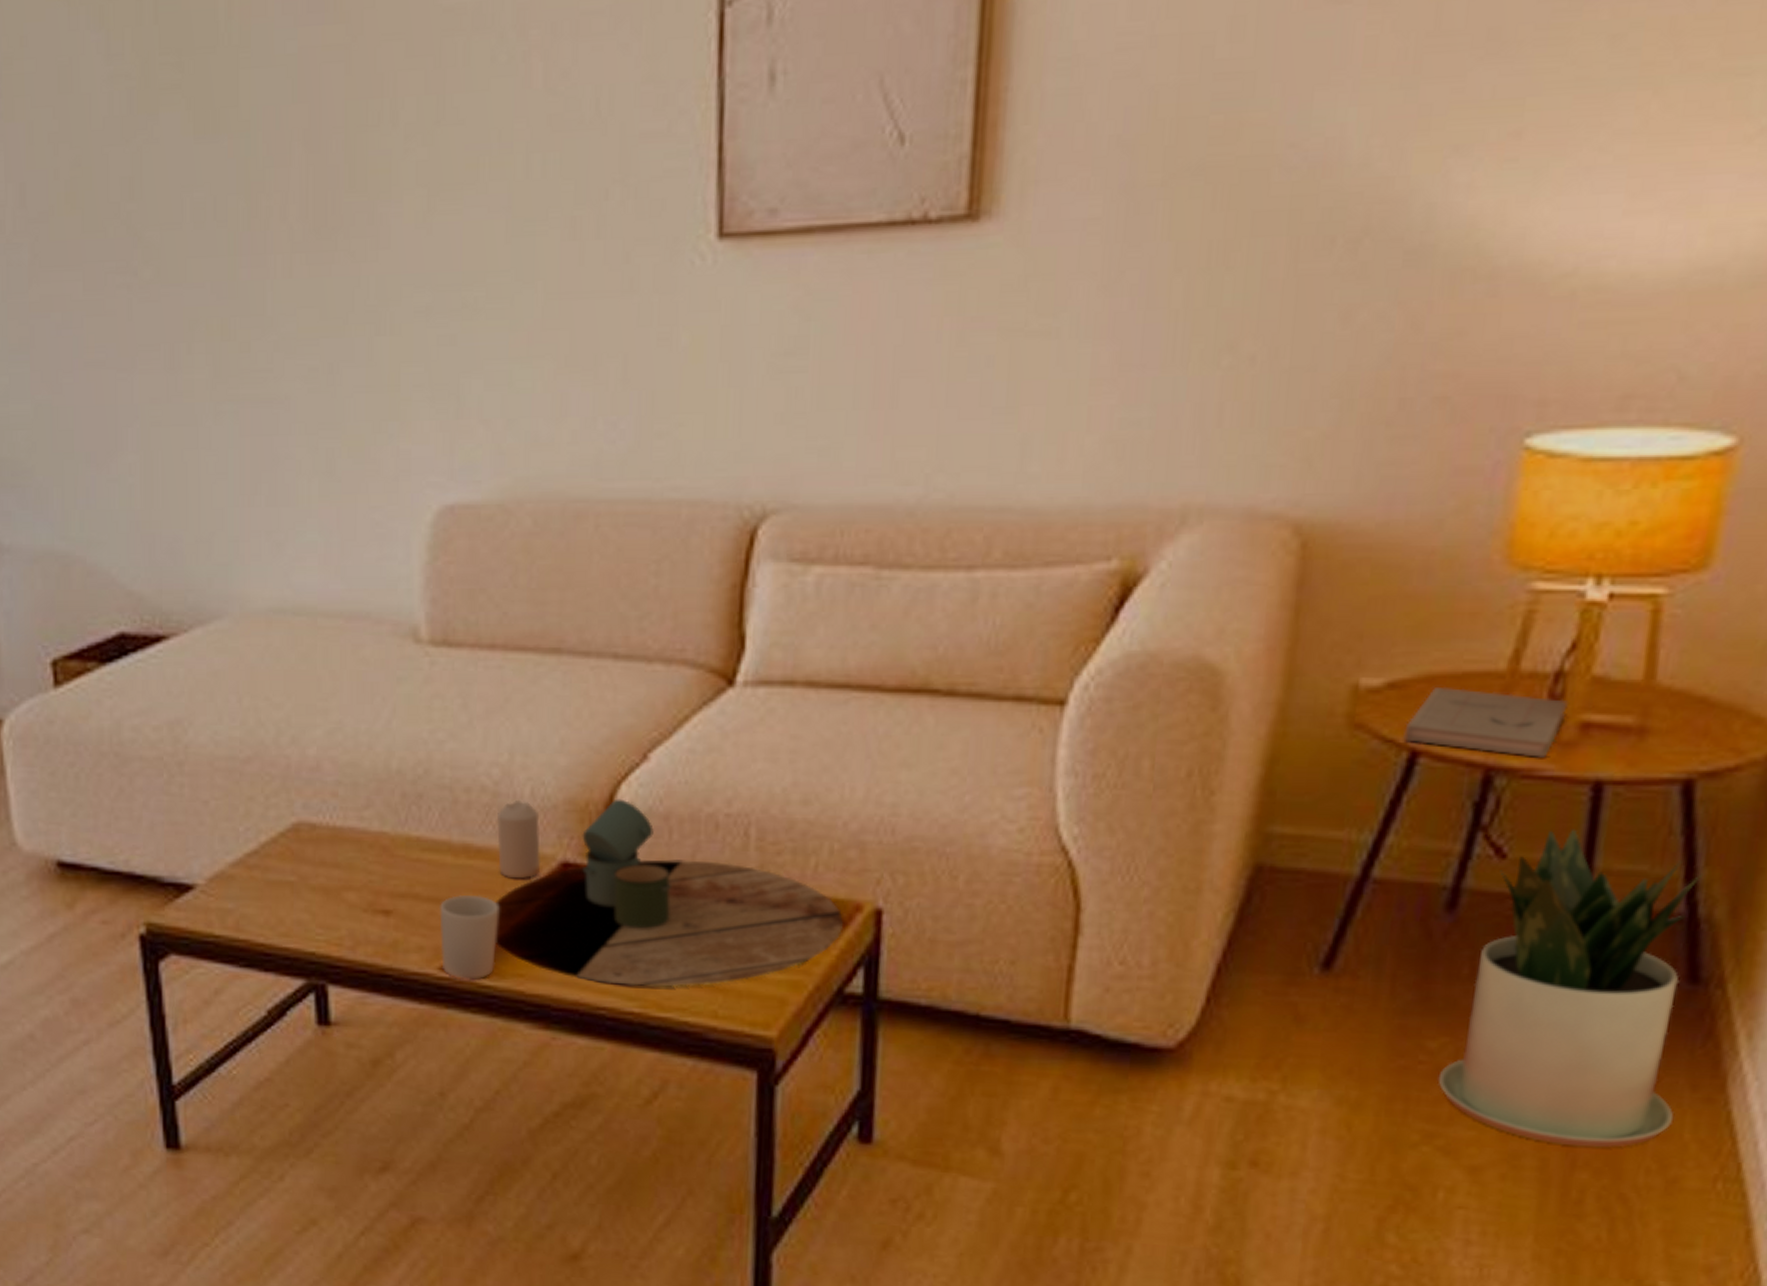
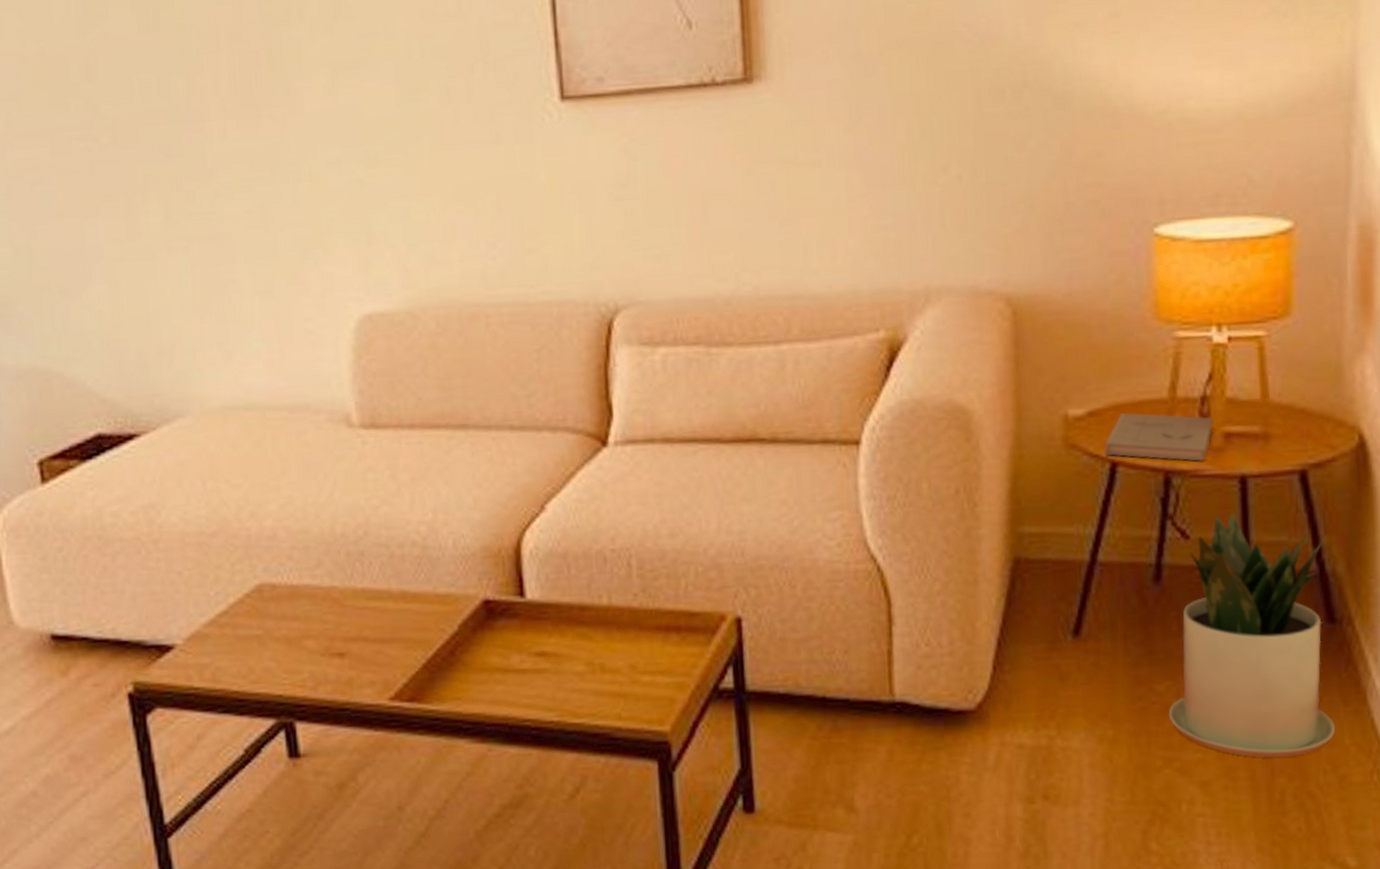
mug: present [439,895,500,981] -> none [385,633,436,707]
decorative tray: present [494,798,843,987] -> none [432,543,712,699]
candle: present [496,799,541,879] -> none [426,550,467,617]

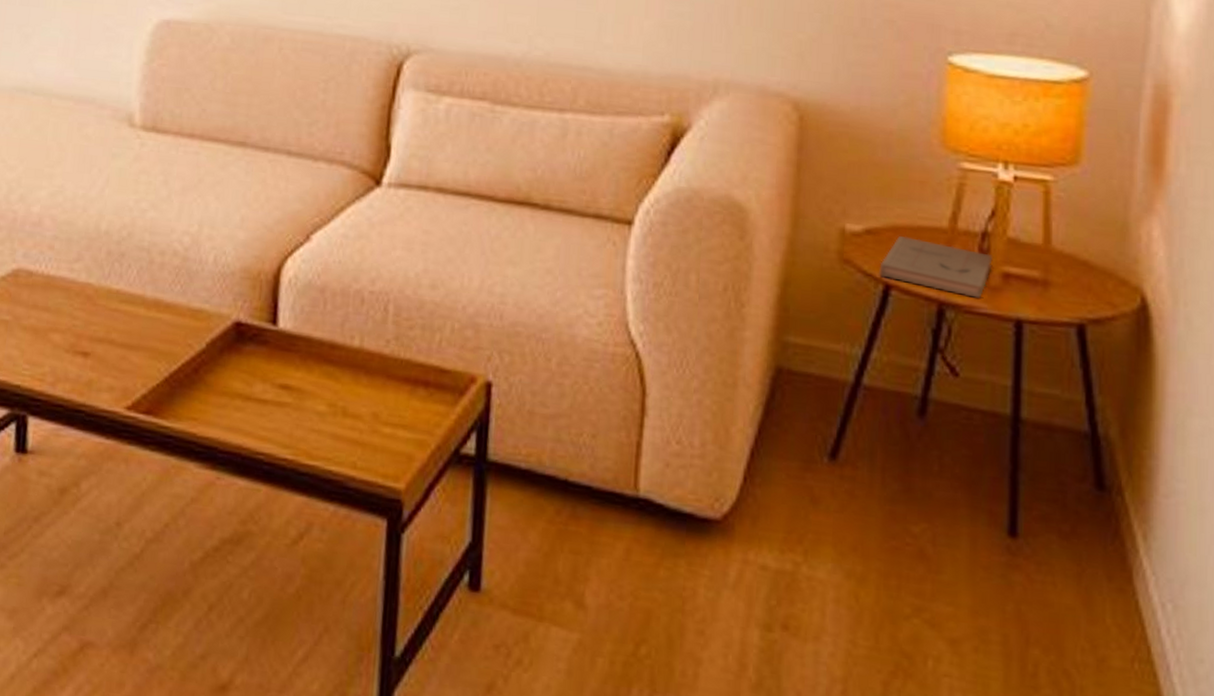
planter: present [1168,513,1336,758] -> none [921,356,1098,628]

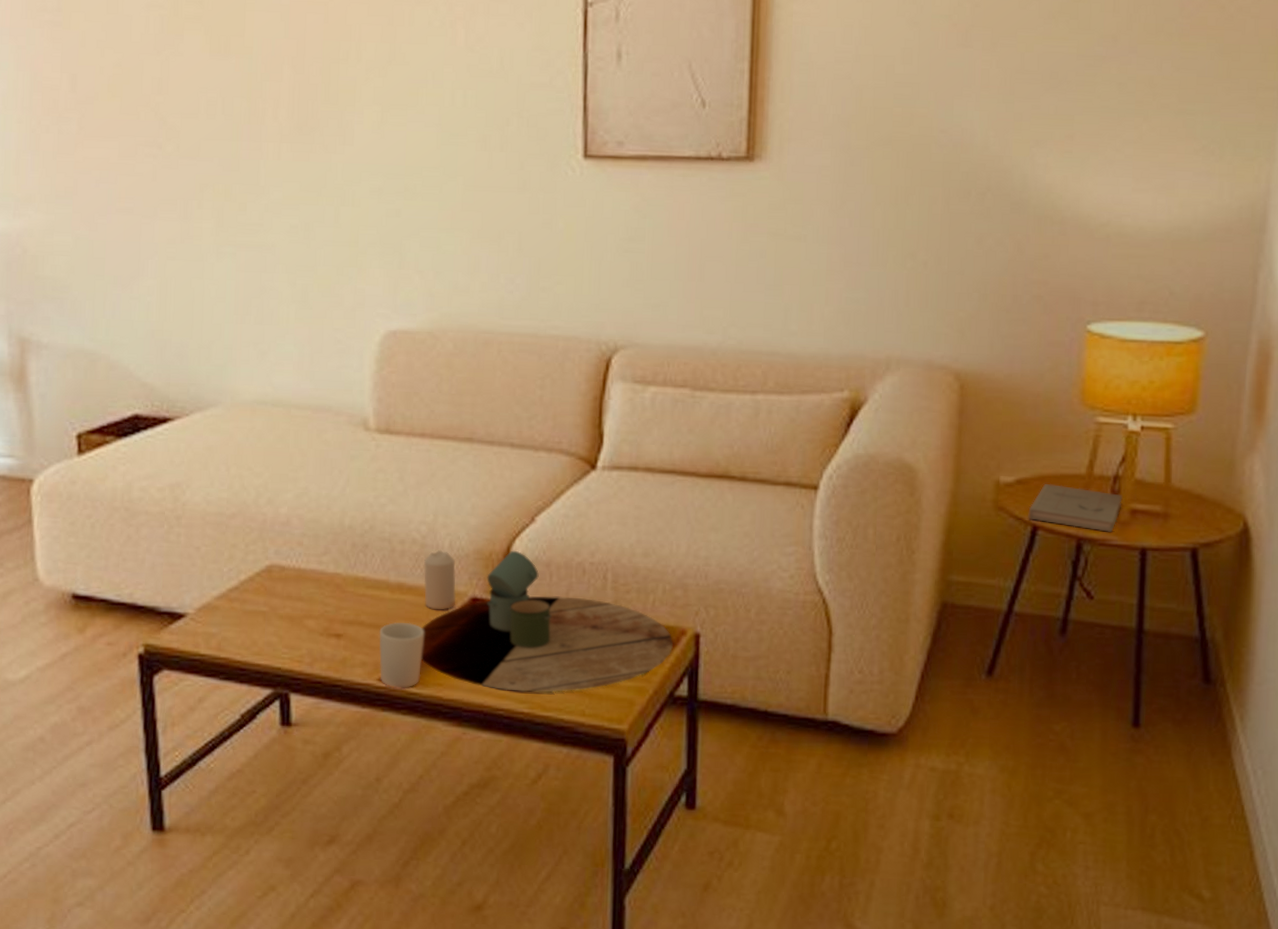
mug: none [127,343,181,420] -> present [379,622,425,689]
decorative tray: none [174,271,461,439] -> present [420,550,673,693]
candle: none [182,264,219,333] -> present [423,549,457,610]

